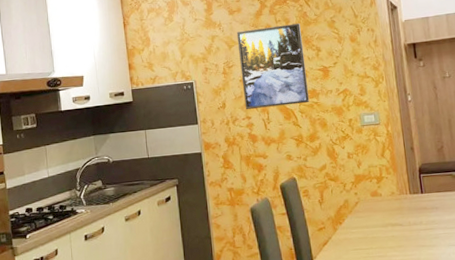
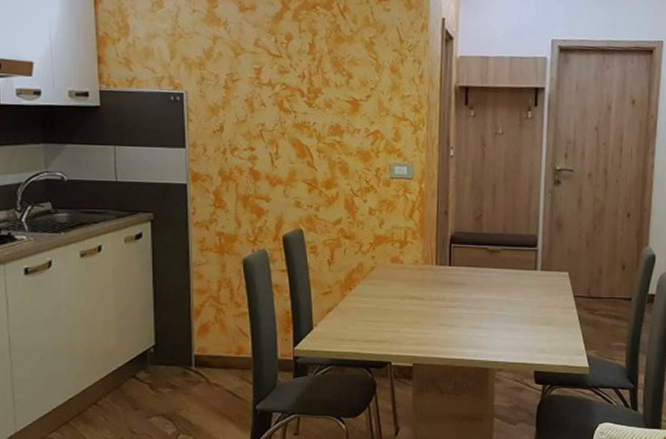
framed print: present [236,23,310,109] -> none [247,36,331,141]

